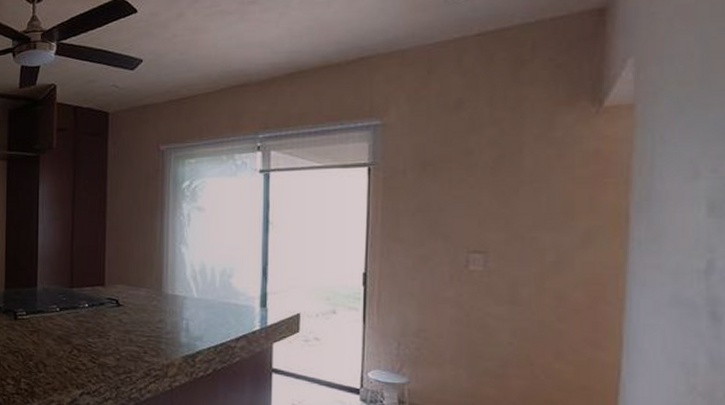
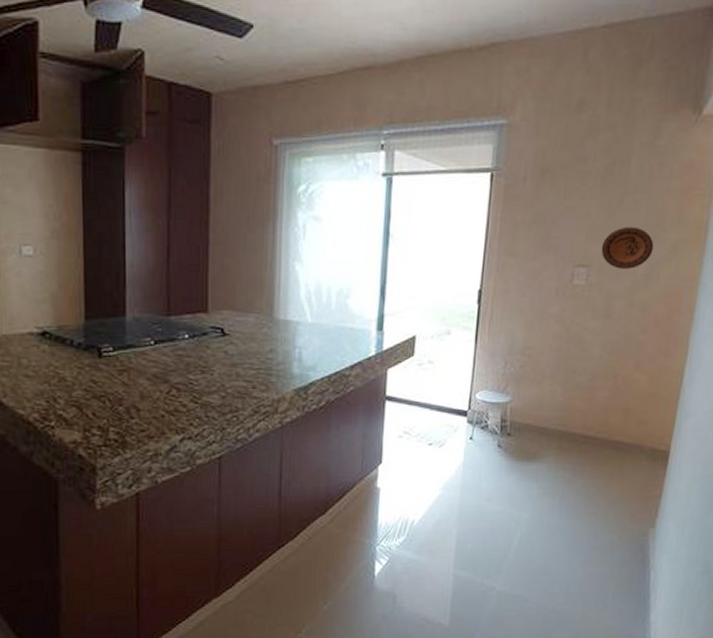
decorative plate: none [498,214,562,256] -> present [601,226,654,269]

